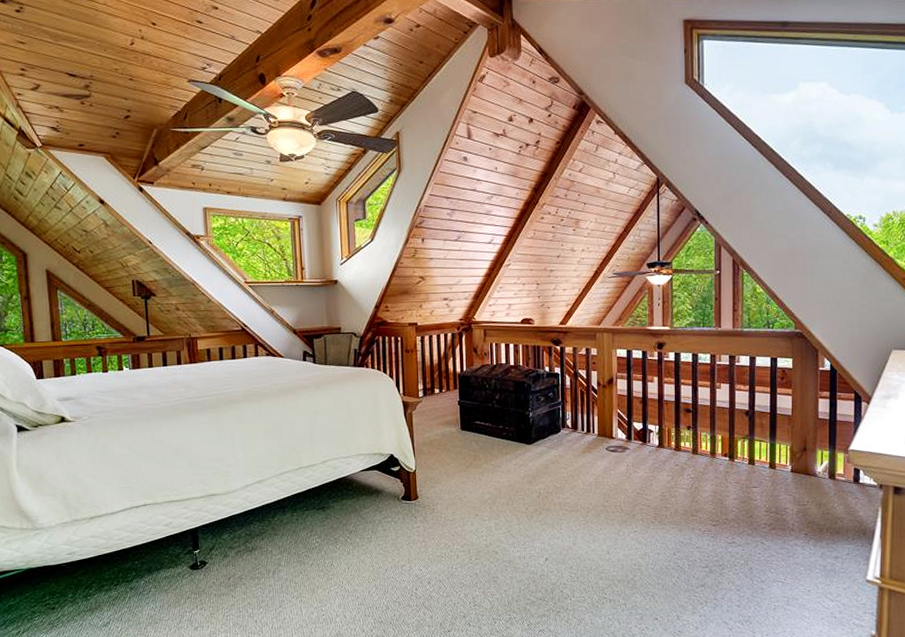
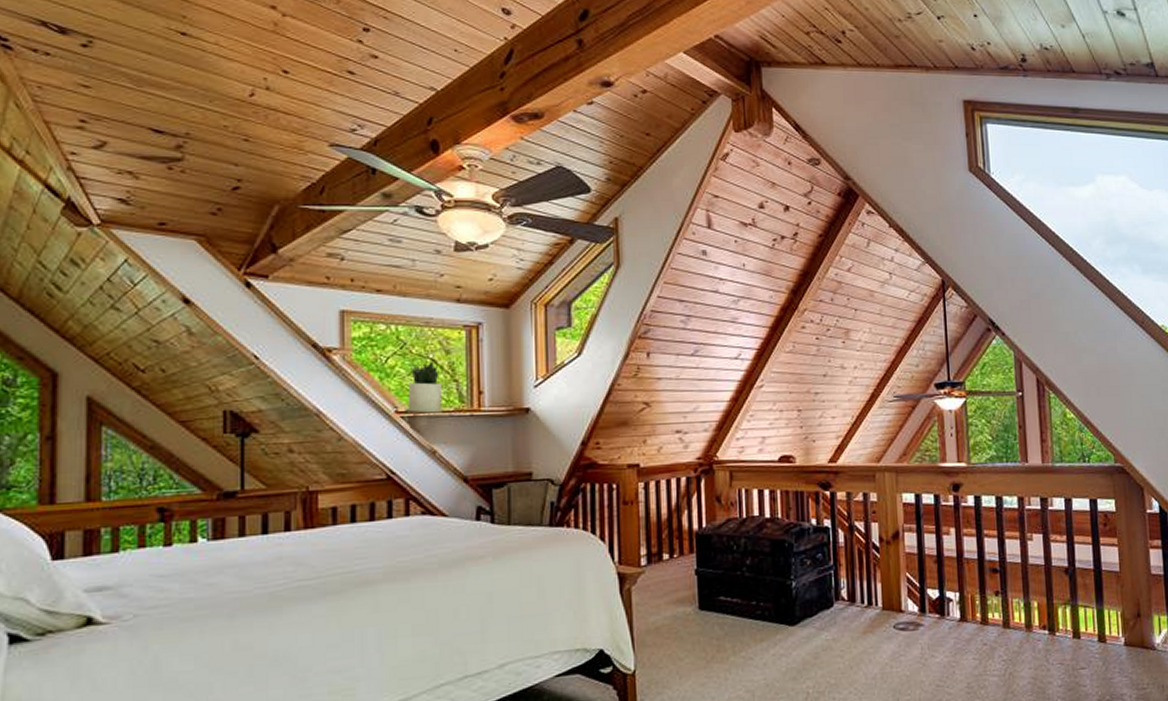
planter: none [251,245,278,284] -> present [404,361,444,414]

